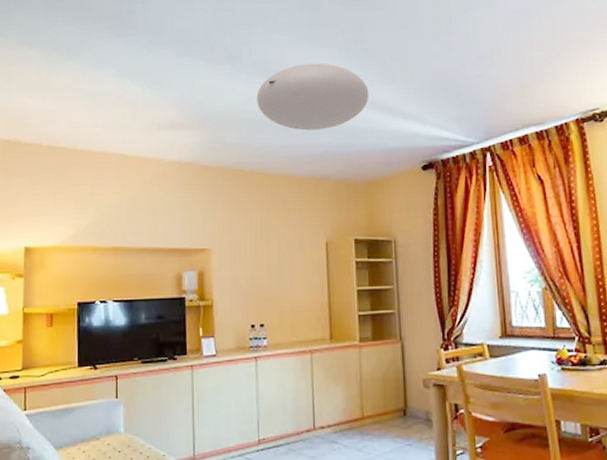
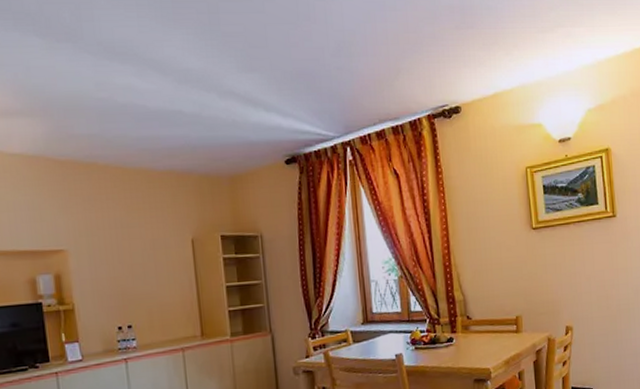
ceiling light: present [256,63,369,131] -> none [105,46,229,121]

